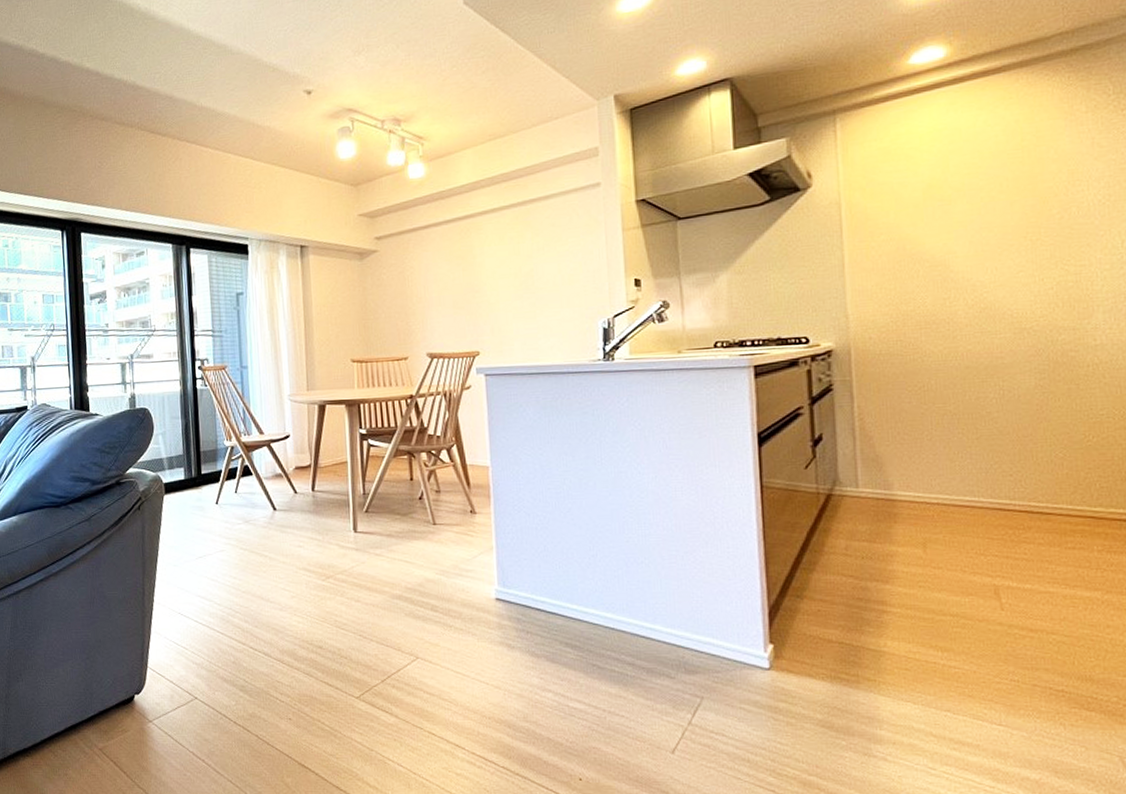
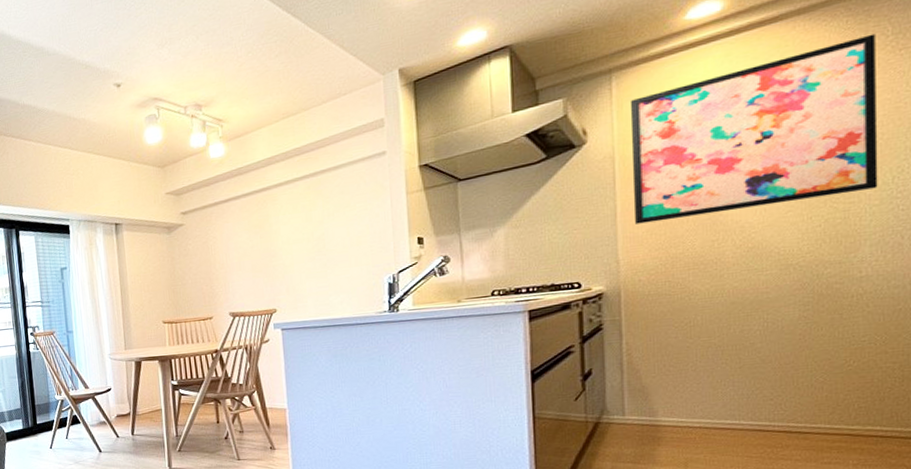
wall art: none [856,91,1108,277] -> present [631,33,878,224]

